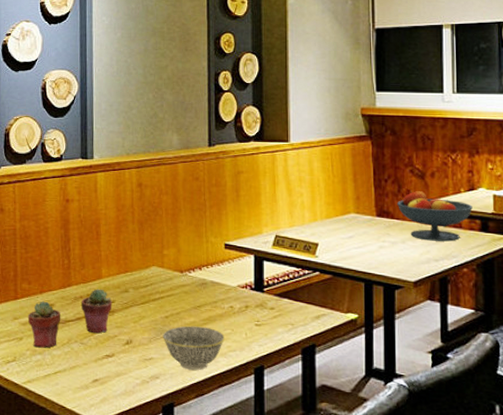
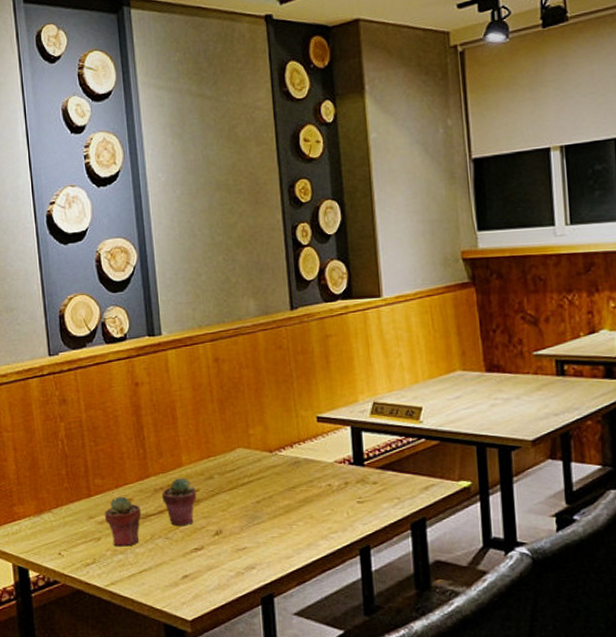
bowl: present [163,325,225,370] -> none [255,509,324,556]
fruit bowl: present [396,190,473,242] -> none [507,339,594,394]

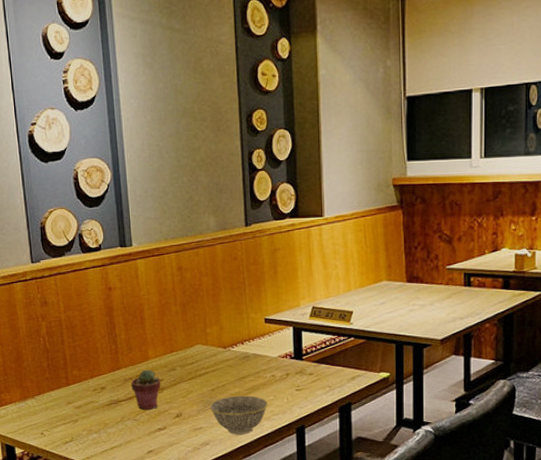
potted succulent: present [104,496,142,547] -> none [81,385,113,428]
bowl: none [255,509,324,556] -> present [210,395,268,434]

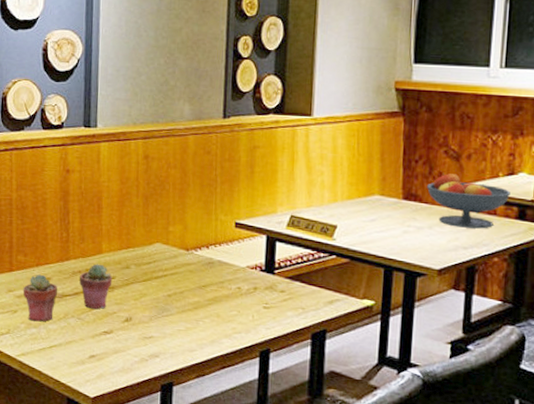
potted succulent: none [81,385,113,428] -> present [23,274,58,322]
bowl: present [210,395,268,434] -> none [164,305,230,351]
fruit bowl: none [425,255,496,301] -> present [426,172,511,229]

